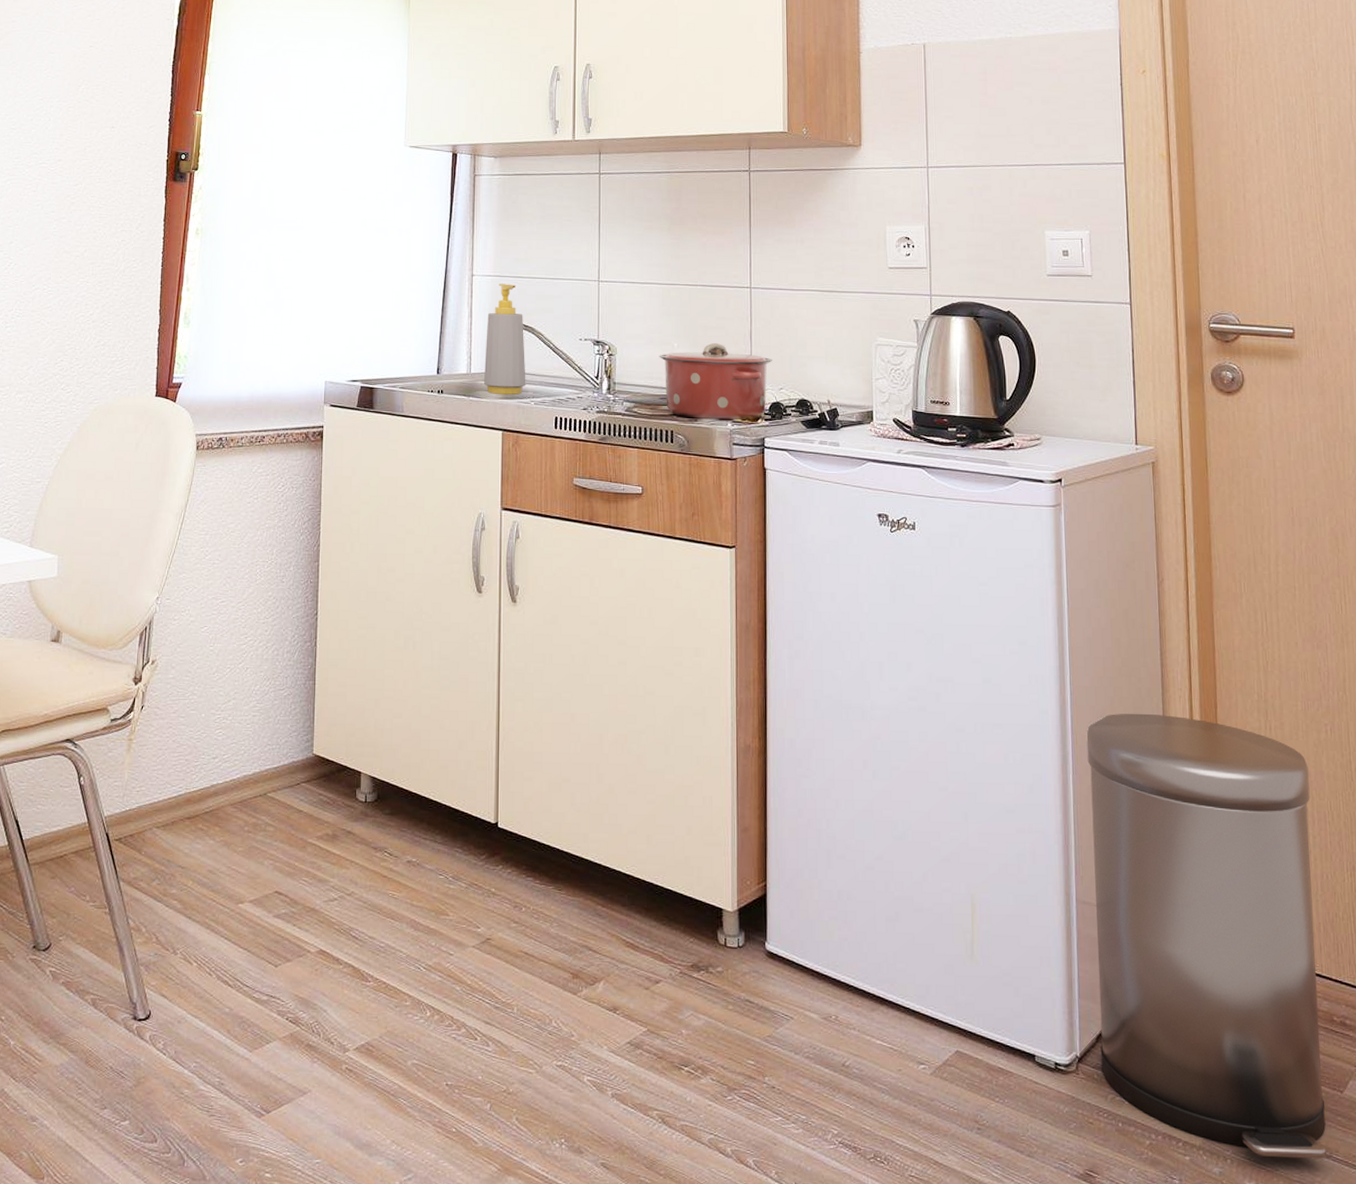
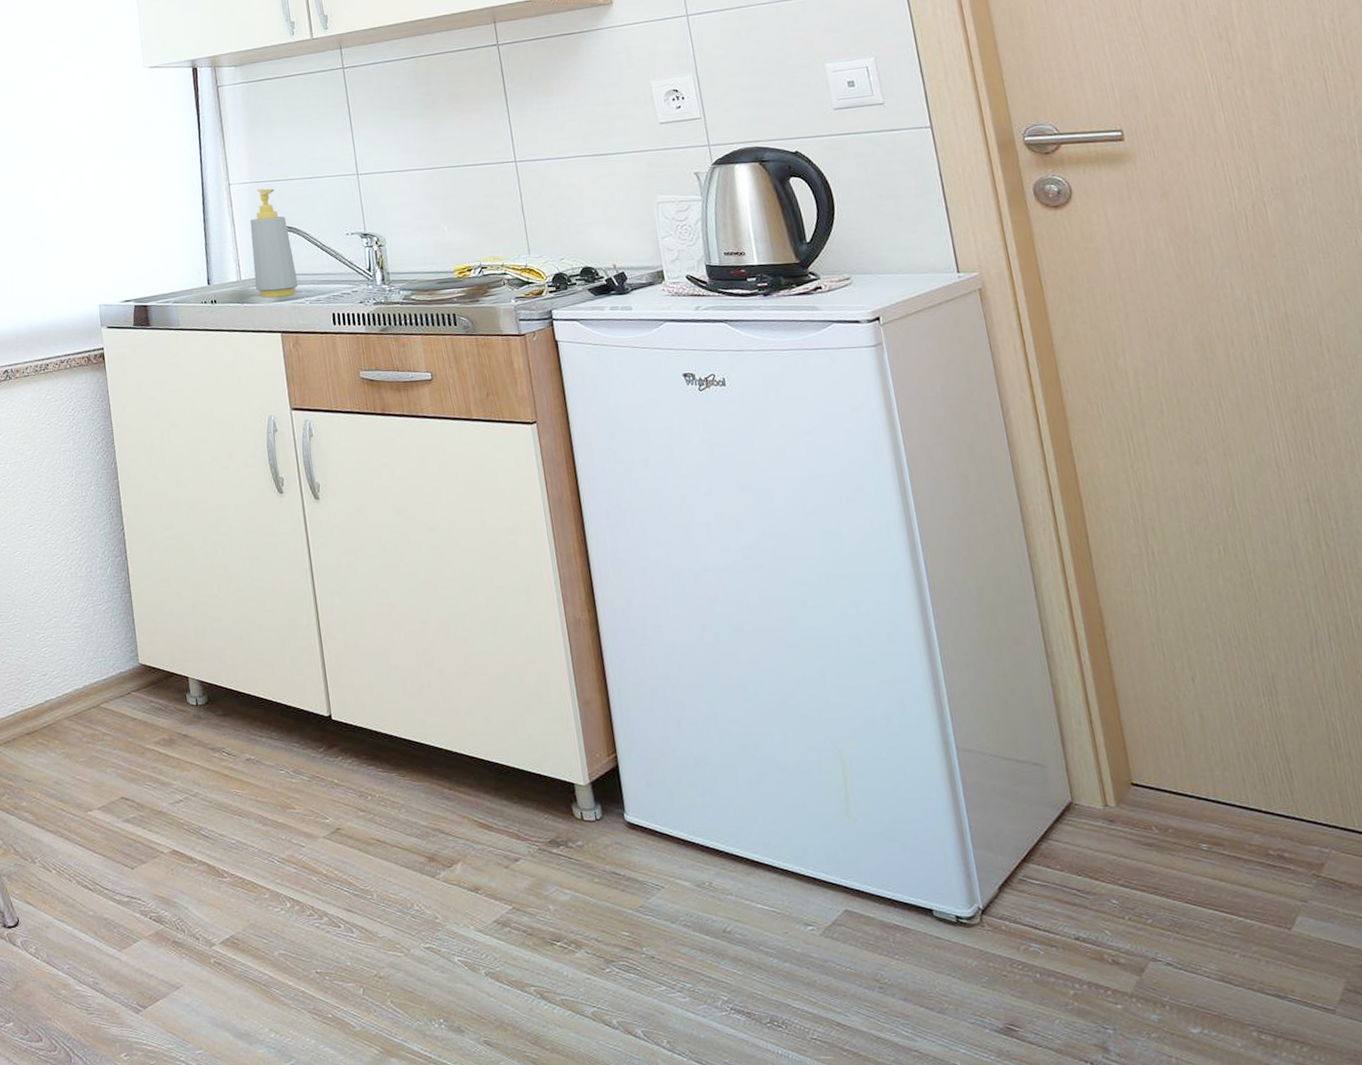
casserole: present [659,342,772,420] -> none [430,220,550,299]
pedal bin: present [1086,713,1327,1159] -> none [943,549,1282,1002]

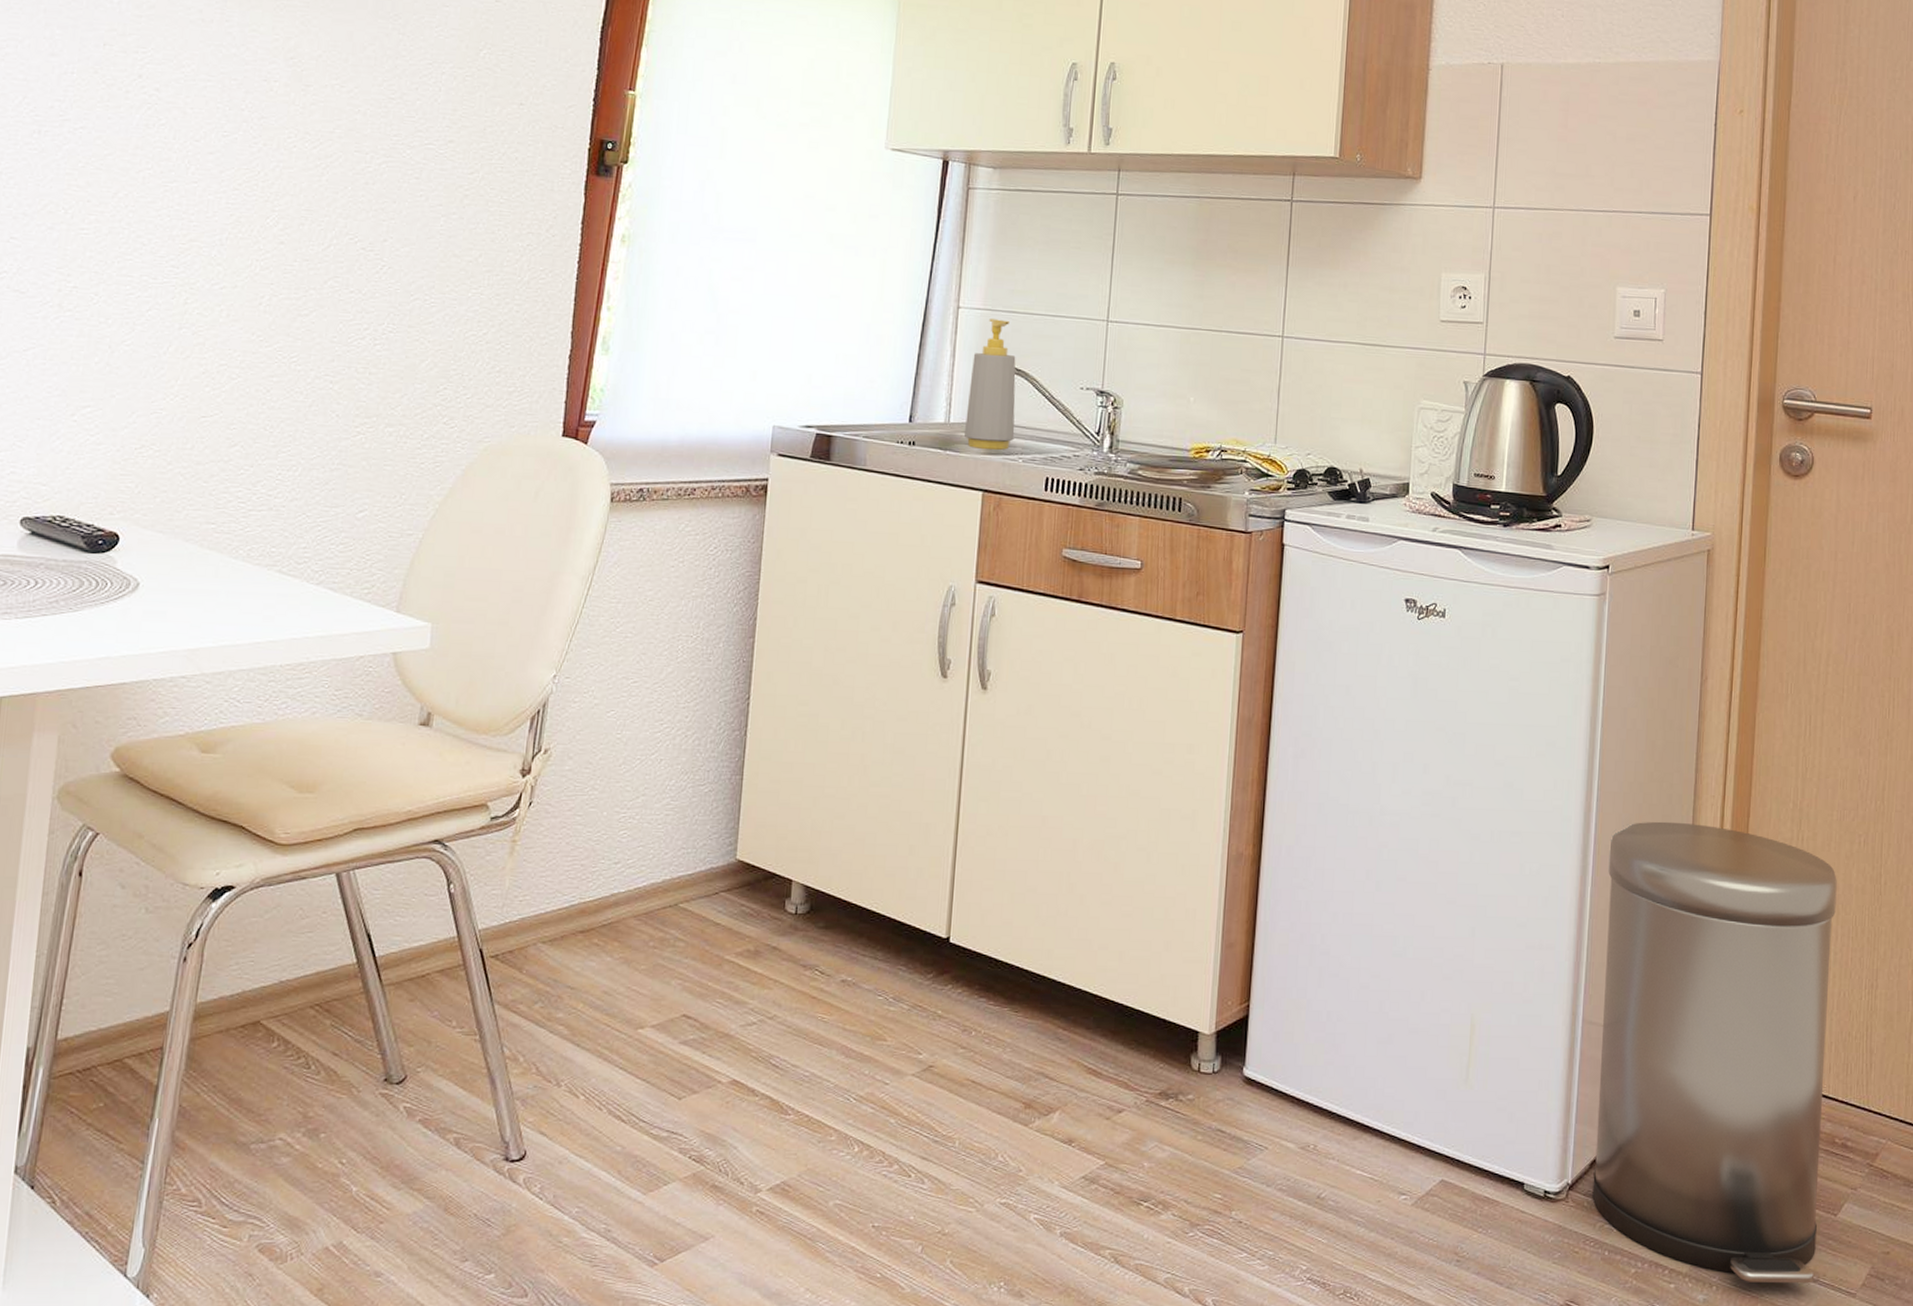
pedal bin: none [943,549,1282,1002] -> present [1592,821,1837,1284]

